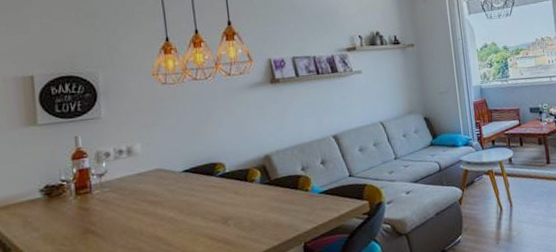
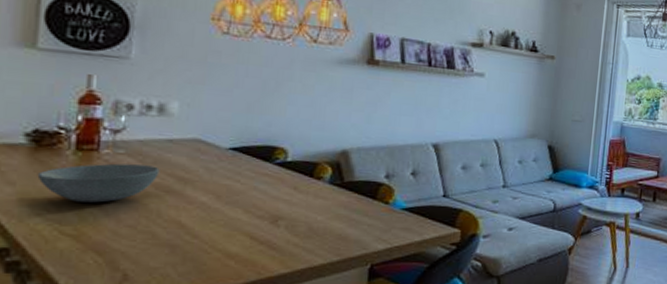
bowl: none [52,196,136,235] -> present [37,163,160,203]

